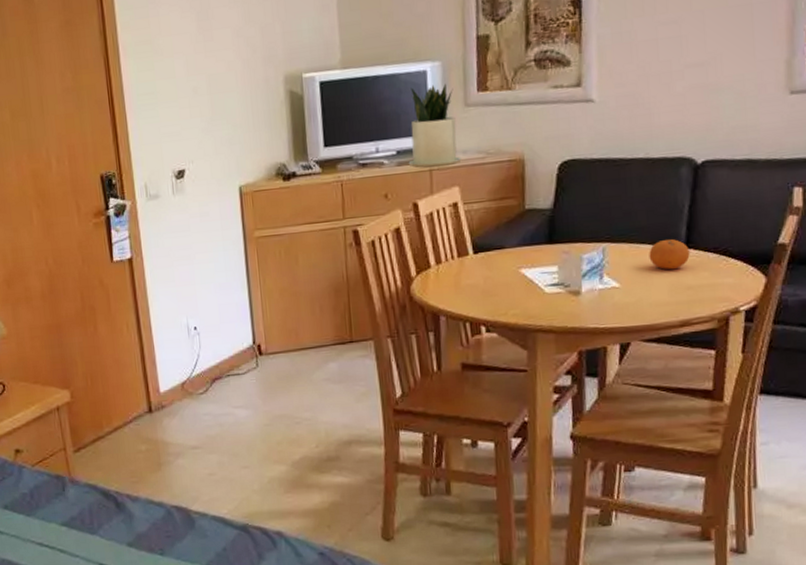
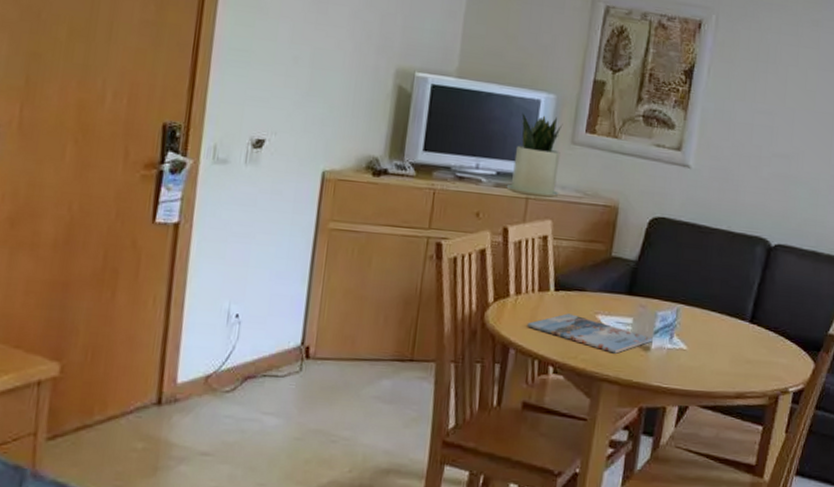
magazine: none [452,273,582,304] -> present [527,313,653,354]
fruit: present [649,239,690,270] -> none [717,311,754,342]

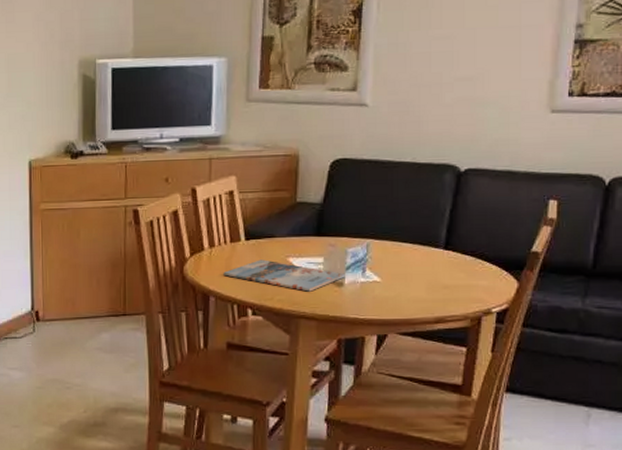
planter: present [506,113,563,198] -> none [190,78,240,157]

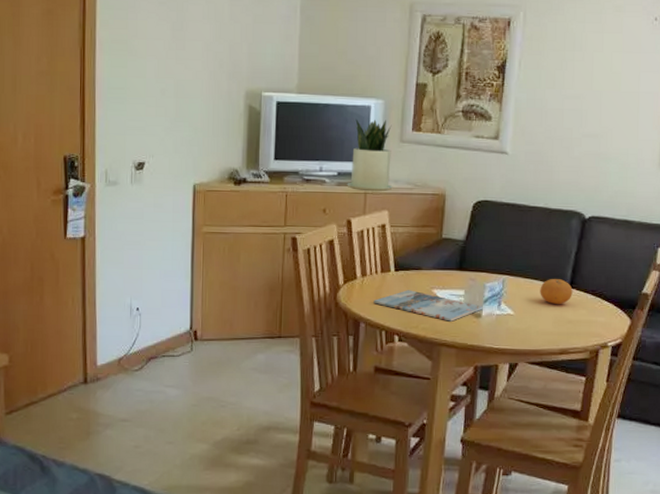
planter: none [190,78,240,157] -> present [347,119,393,192]
fruit: none [410,240,448,269] -> present [540,279,573,305]

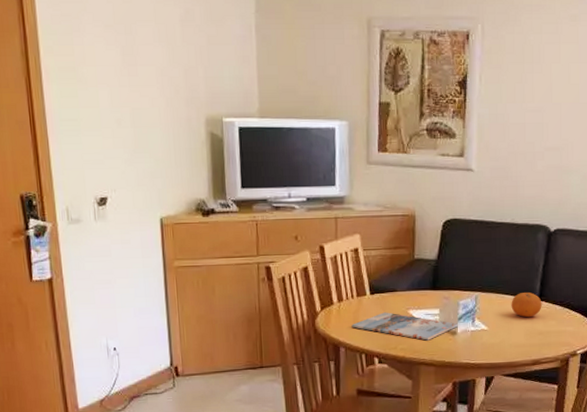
planter: present [347,119,393,192] -> none [316,141,363,216]

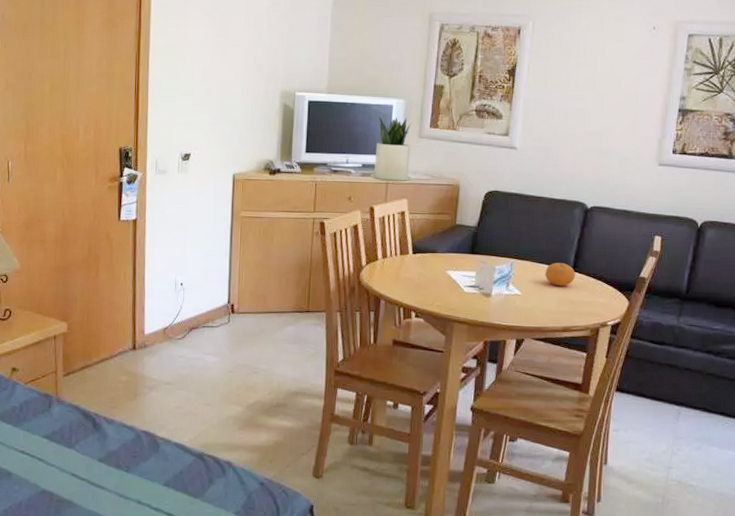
planter: none [316,141,363,216] -> present [370,116,412,182]
magazine: present [351,312,458,341] -> none [393,271,493,300]

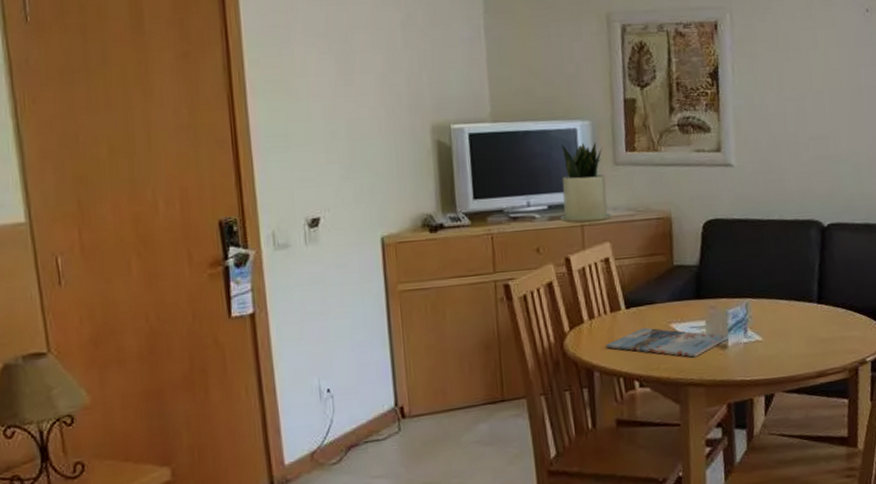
magazine: none [393,271,493,300] -> present [606,327,728,358]
fruit: present [545,263,575,287] -> none [786,295,822,324]

